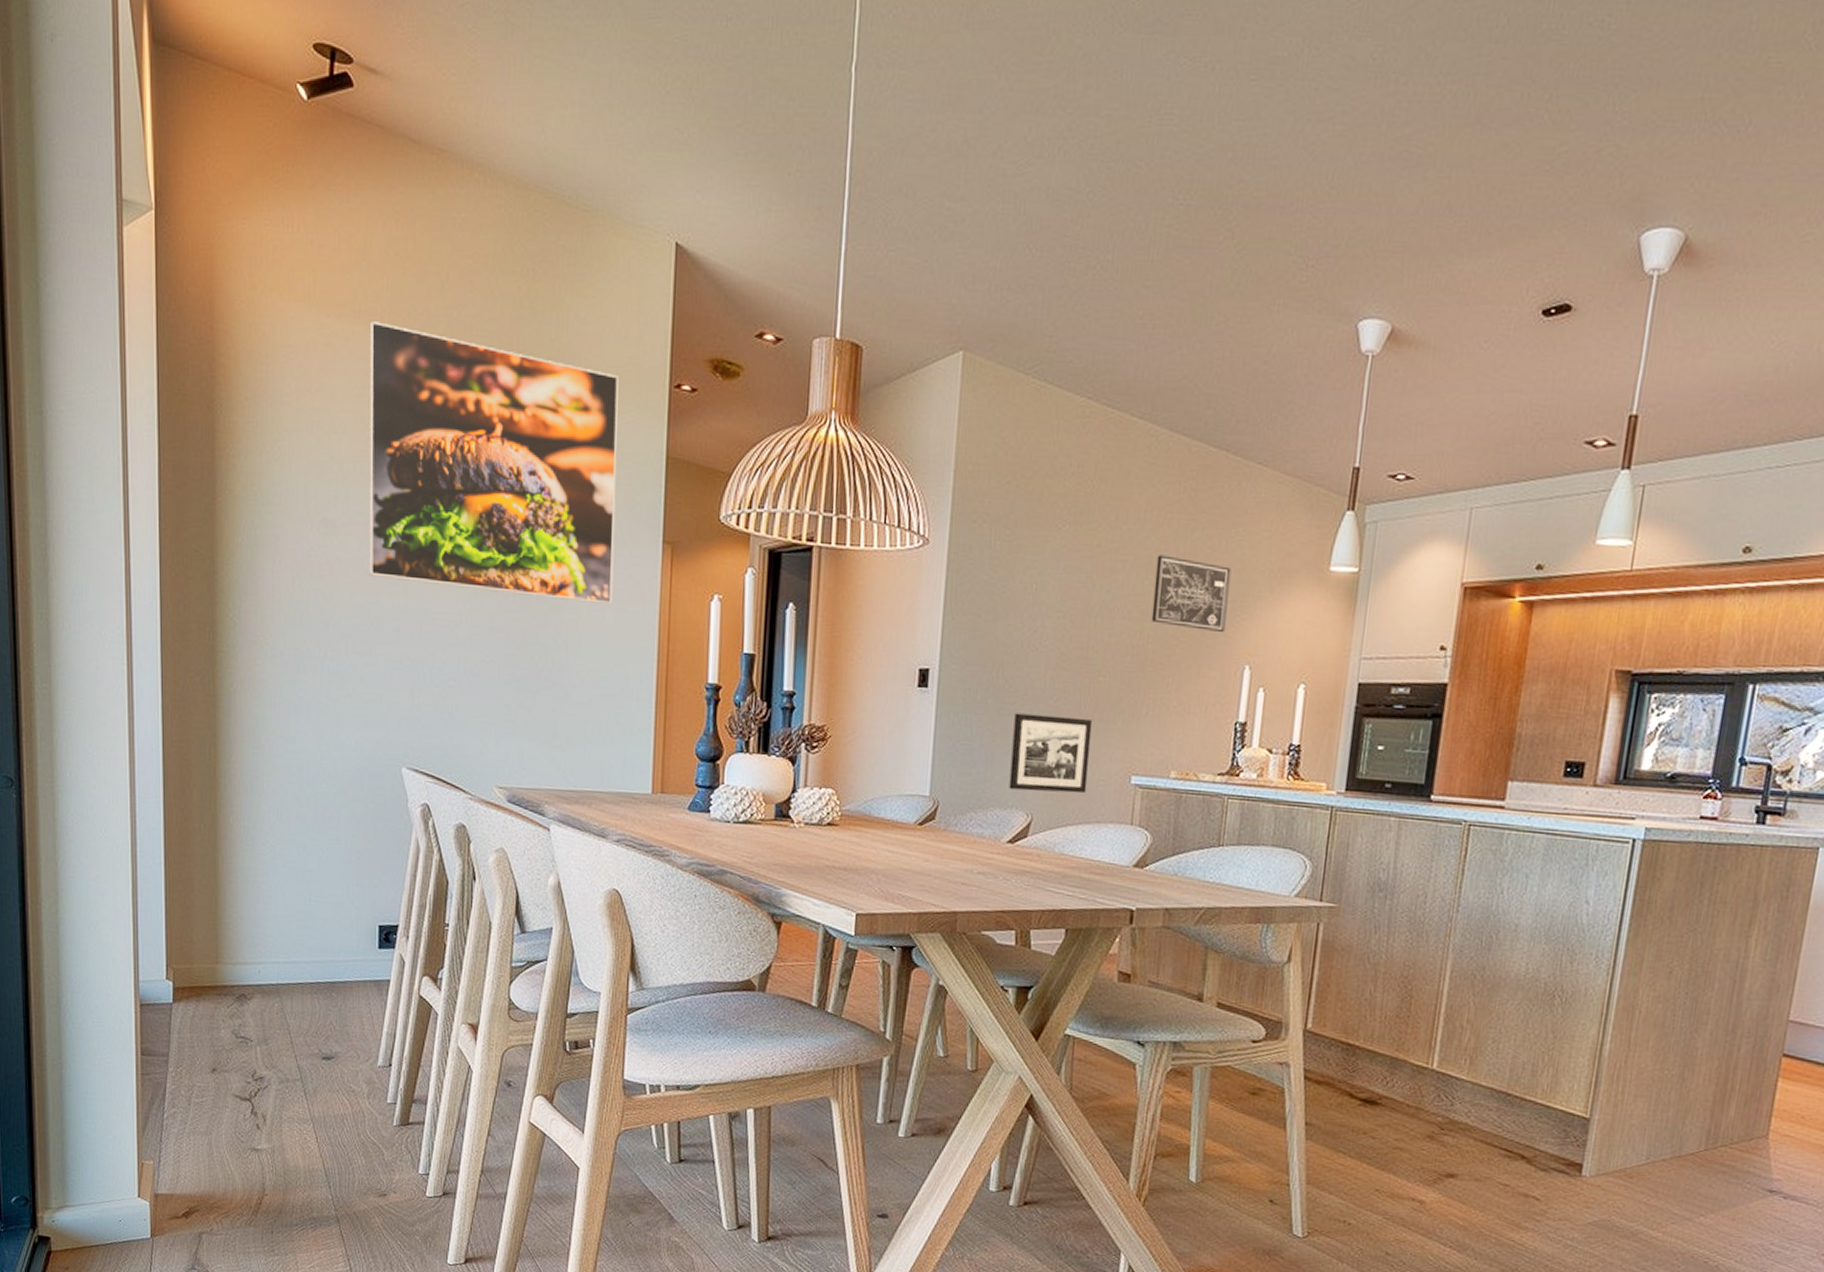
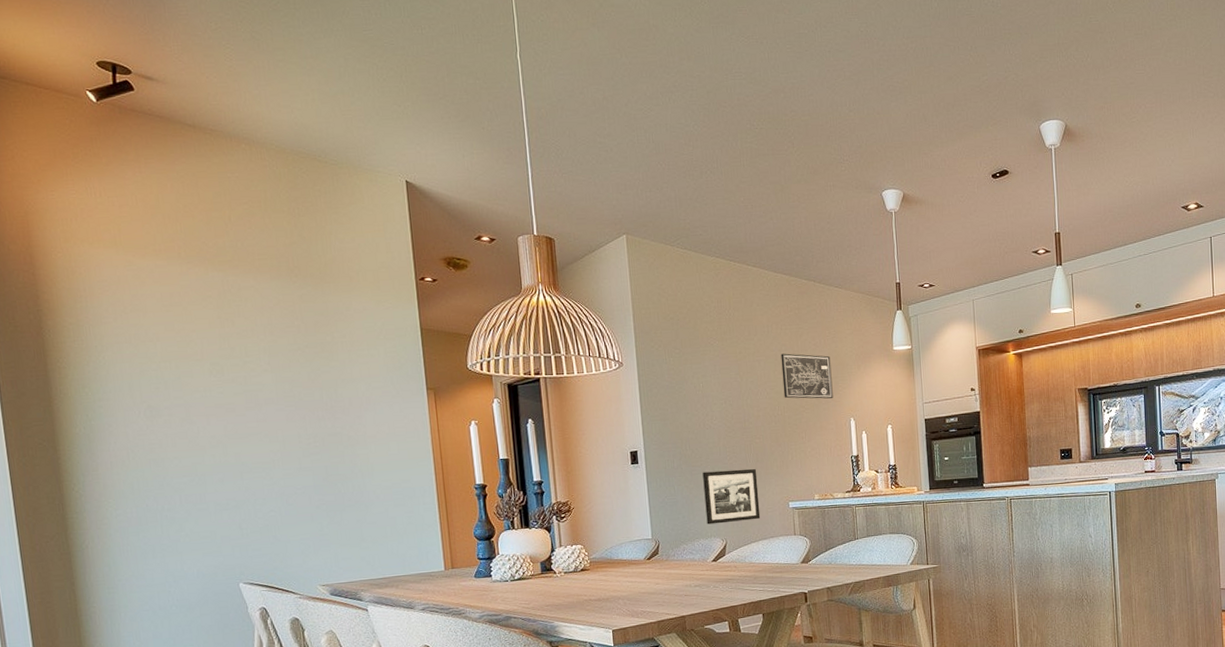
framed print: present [369,321,619,604] -> none [170,256,394,444]

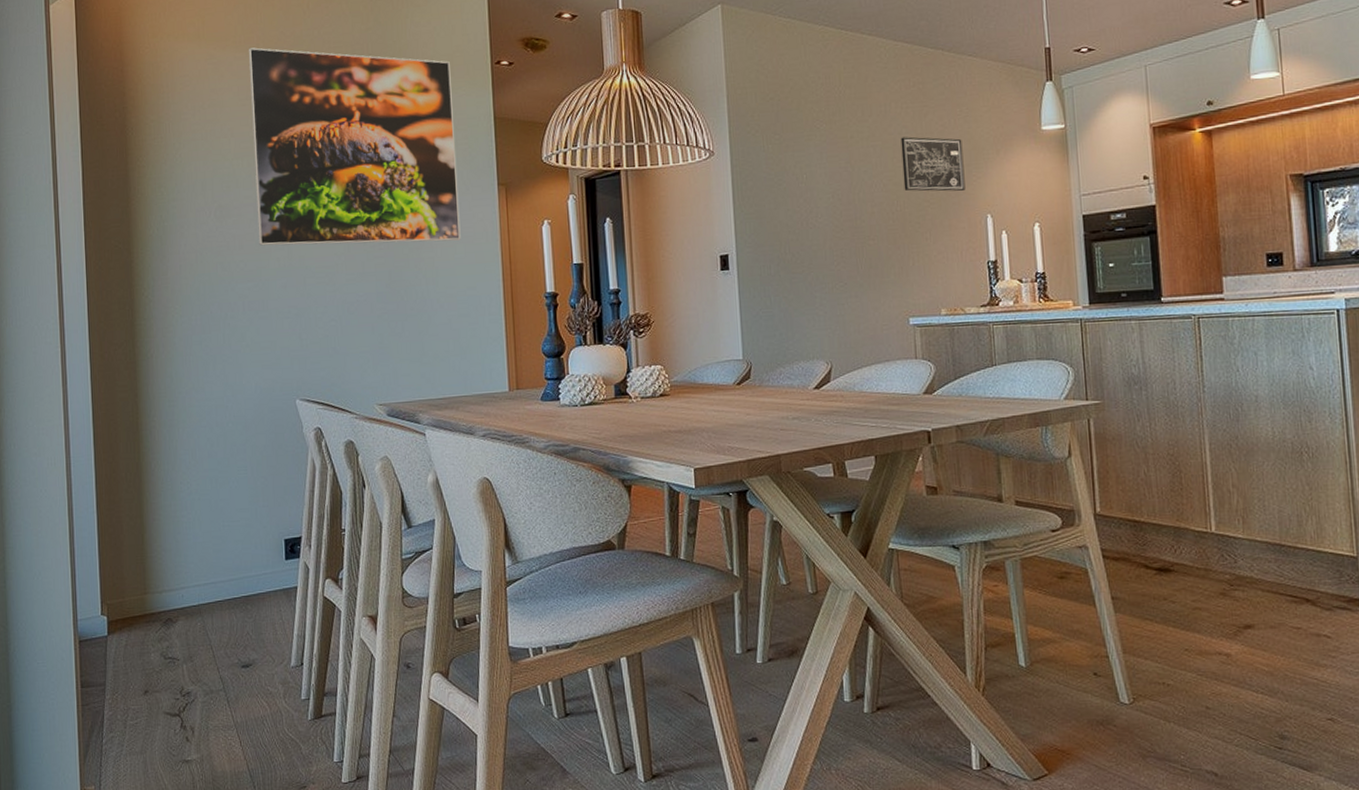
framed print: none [170,256,394,444] -> present [249,47,461,246]
picture frame: present [702,468,761,525] -> none [804,276,874,344]

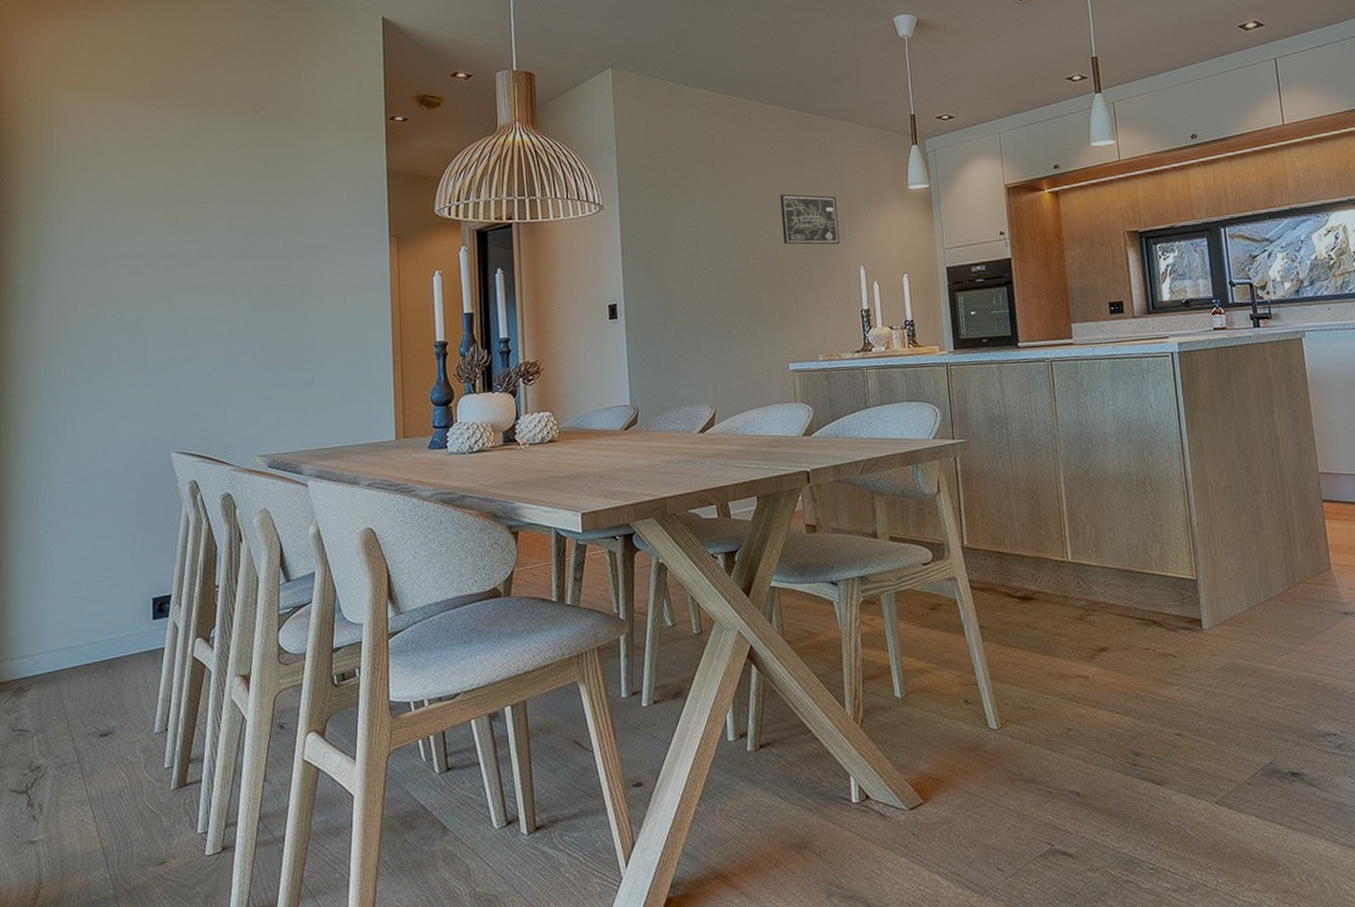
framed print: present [249,47,461,246] -> none [135,99,350,296]

